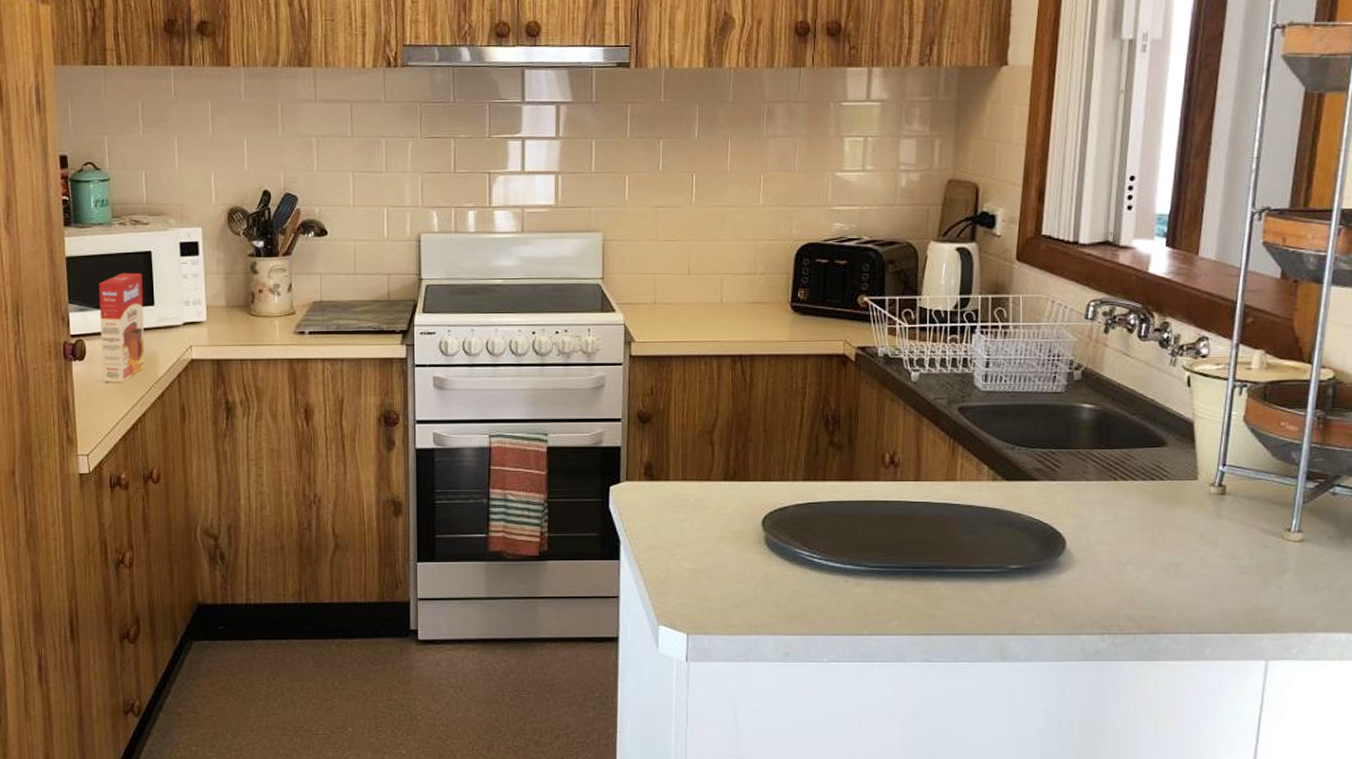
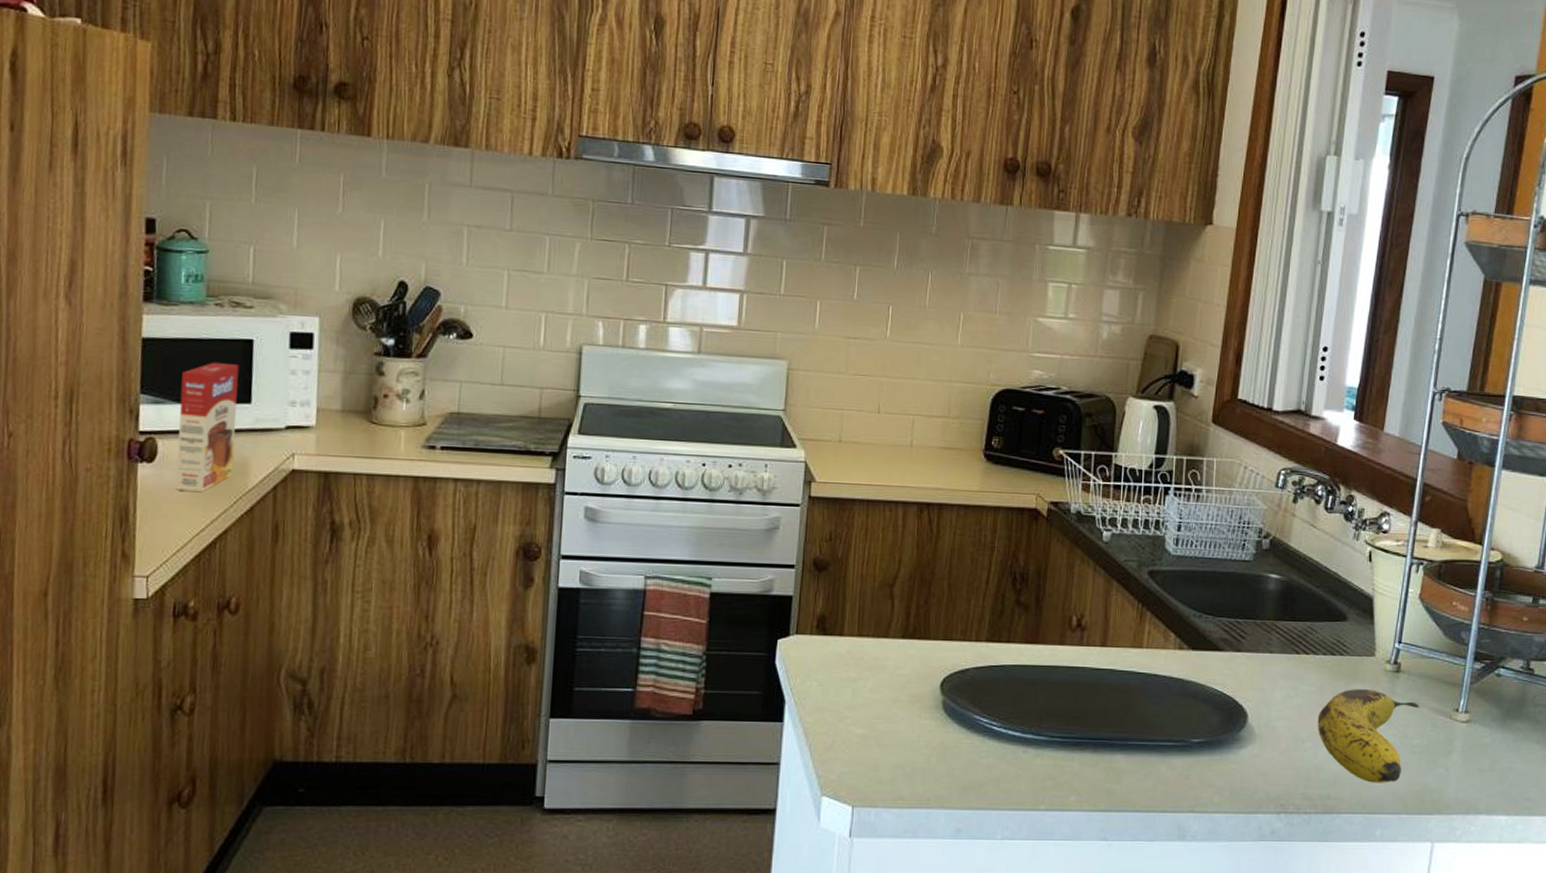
fruit: none [1139,512,1248,604] -> present [1317,689,1420,783]

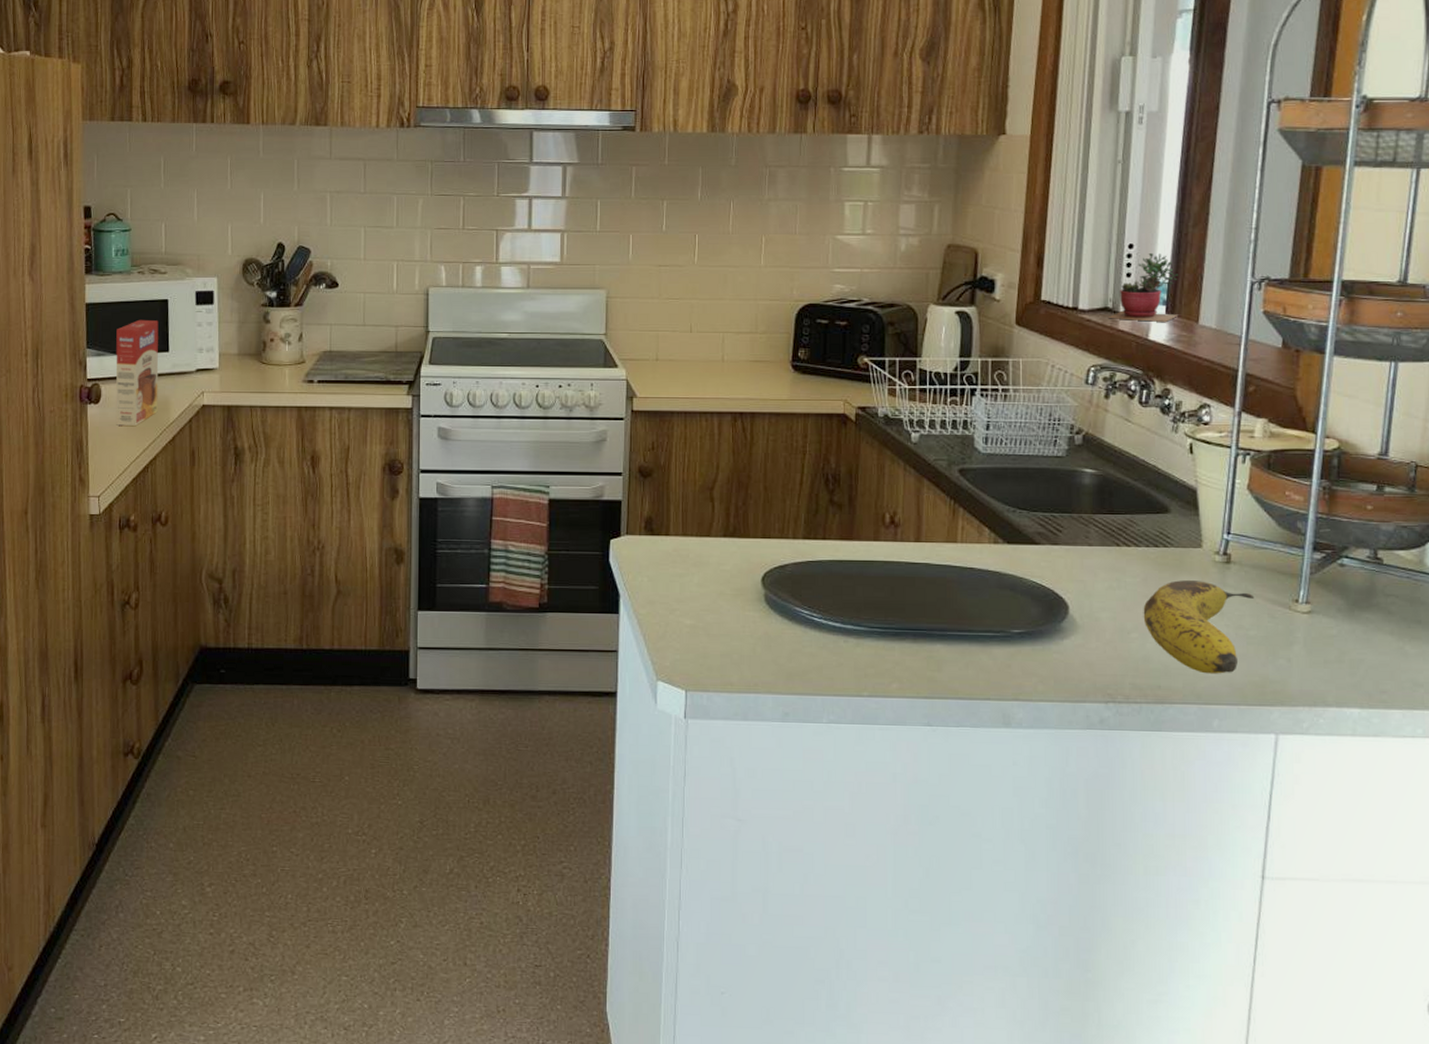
succulent plant: none [1301,356,1368,429] -> present [1109,252,1179,323]

